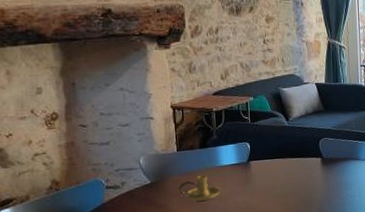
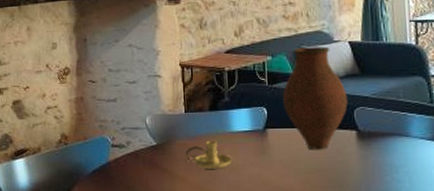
vase: none [262,88,315,176] -> present [282,46,348,150]

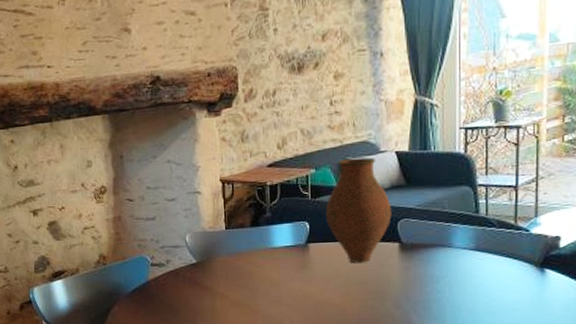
candlestick: present [186,140,231,169] -> none [226,256,272,285]

